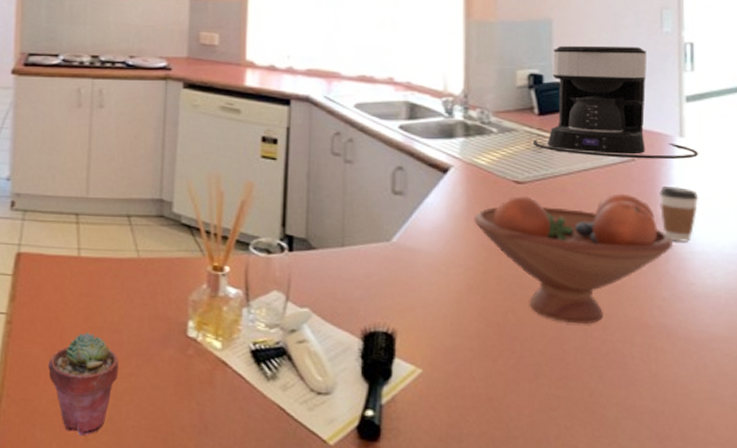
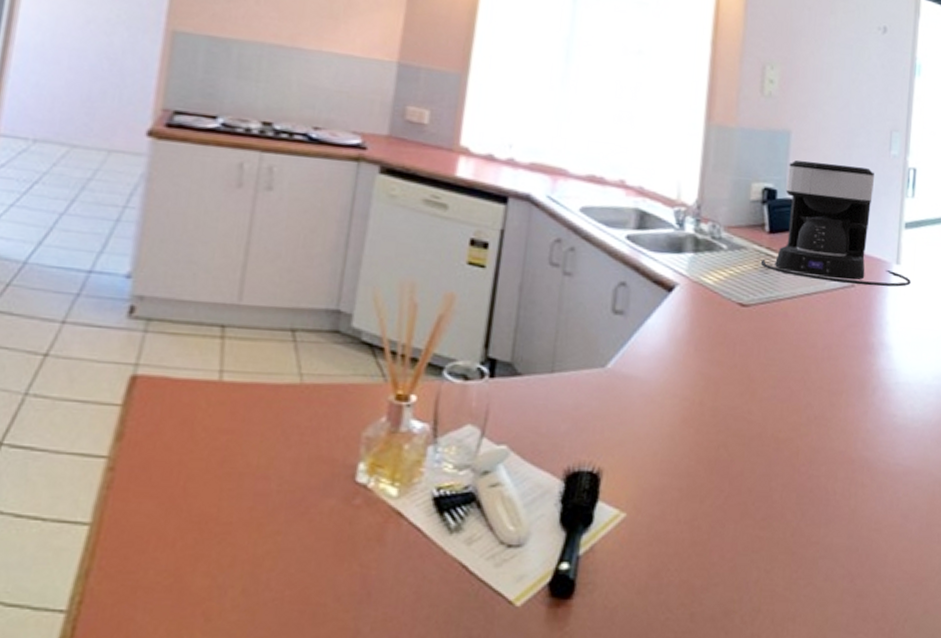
potted succulent: present [48,333,119,435] -> none [162,480,262,615]
fruit bowl: present [474,193,673,325] -> none [695,319,881,460]
coffee cup: present [658,186,699,242] -> none [872,314,908,373]

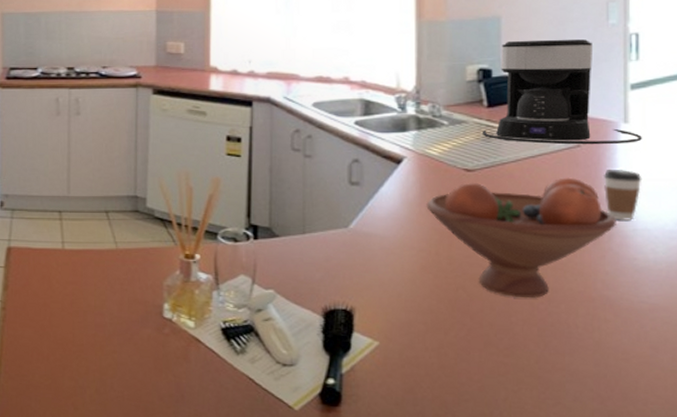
fruit bowl: none [695,319,881,460] -> present [426,177,616,299]
coffee cup: none [872,314,908,373] -> present [603,169,642,221]

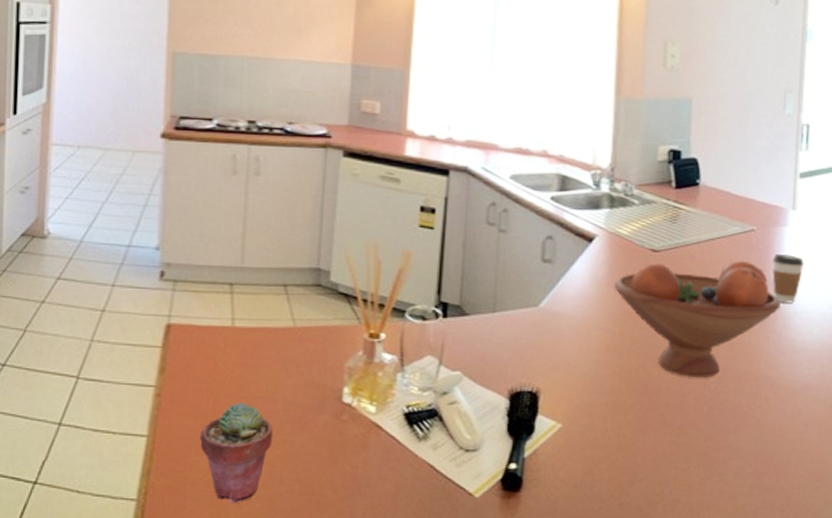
potted succulent: none [40,316,103,405] -> present [200,402,273,503]
coffee maker: present [483,39,642,145] -> none [670,124,806,230]

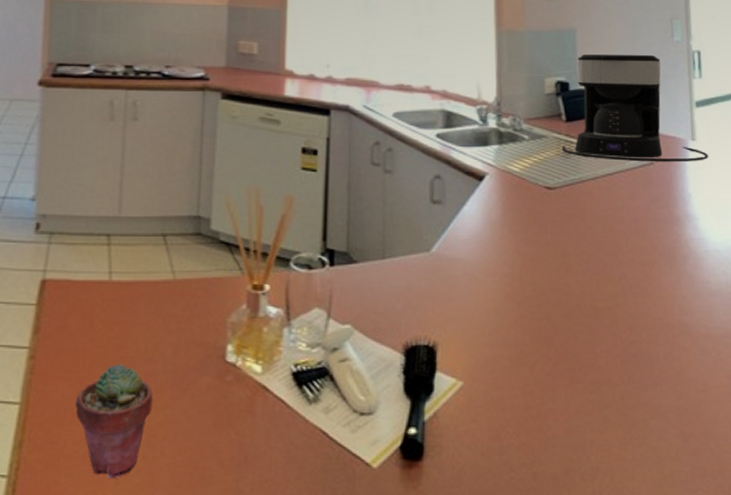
fruit bowl: present [614,260,781,379] -> none [509,196,690,327]
coffee maker: none [670,124,806,230] -> present [562,54,708,163]
coffee cup: present [772,253,805,303] -> none [675,187,711,241]

